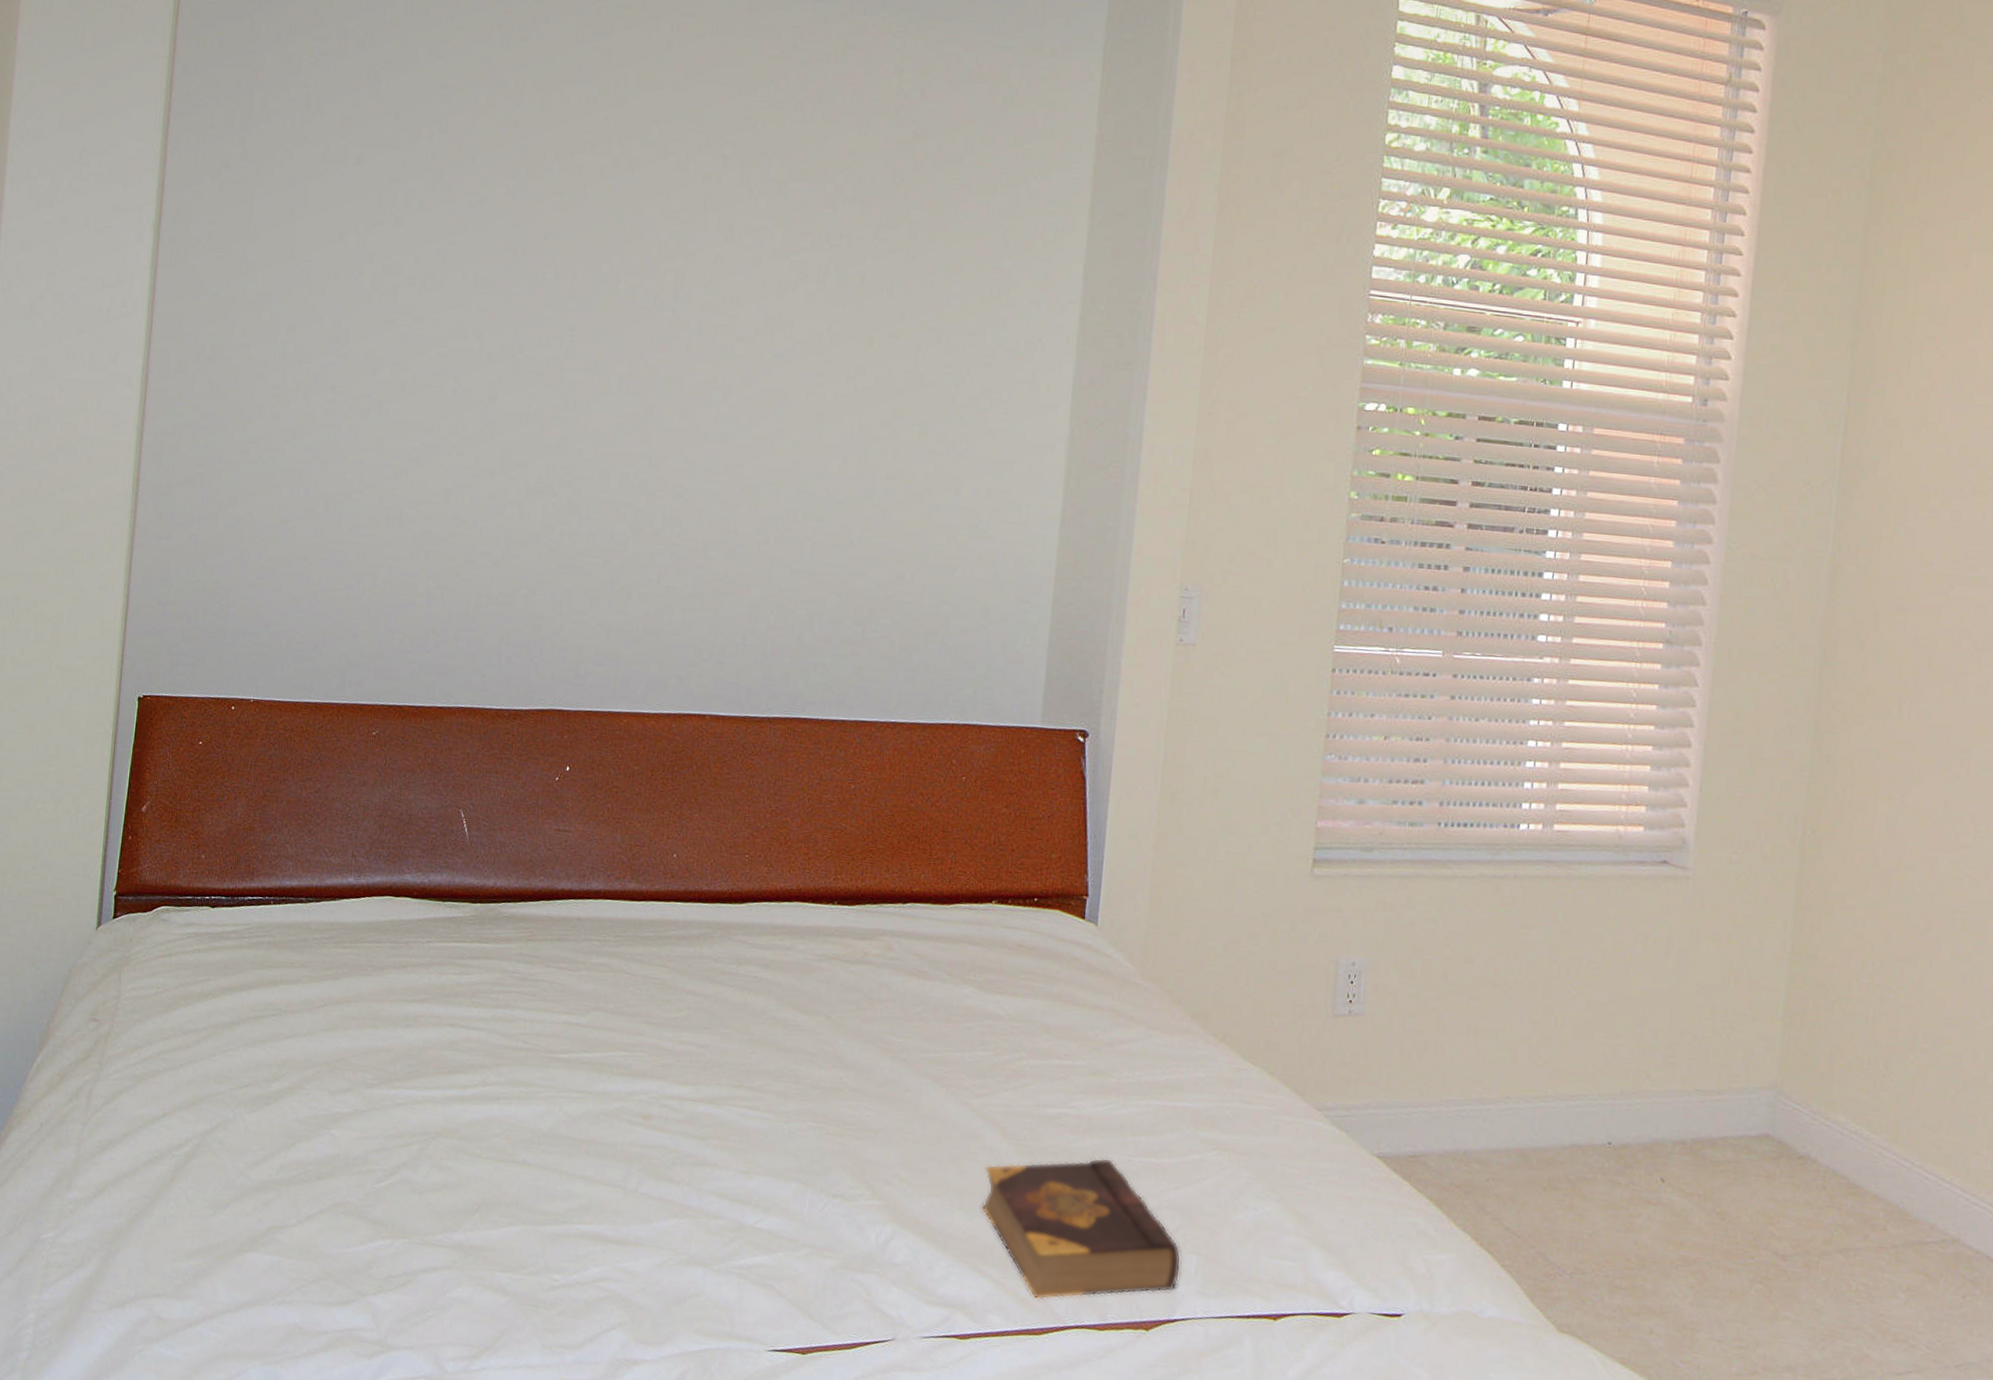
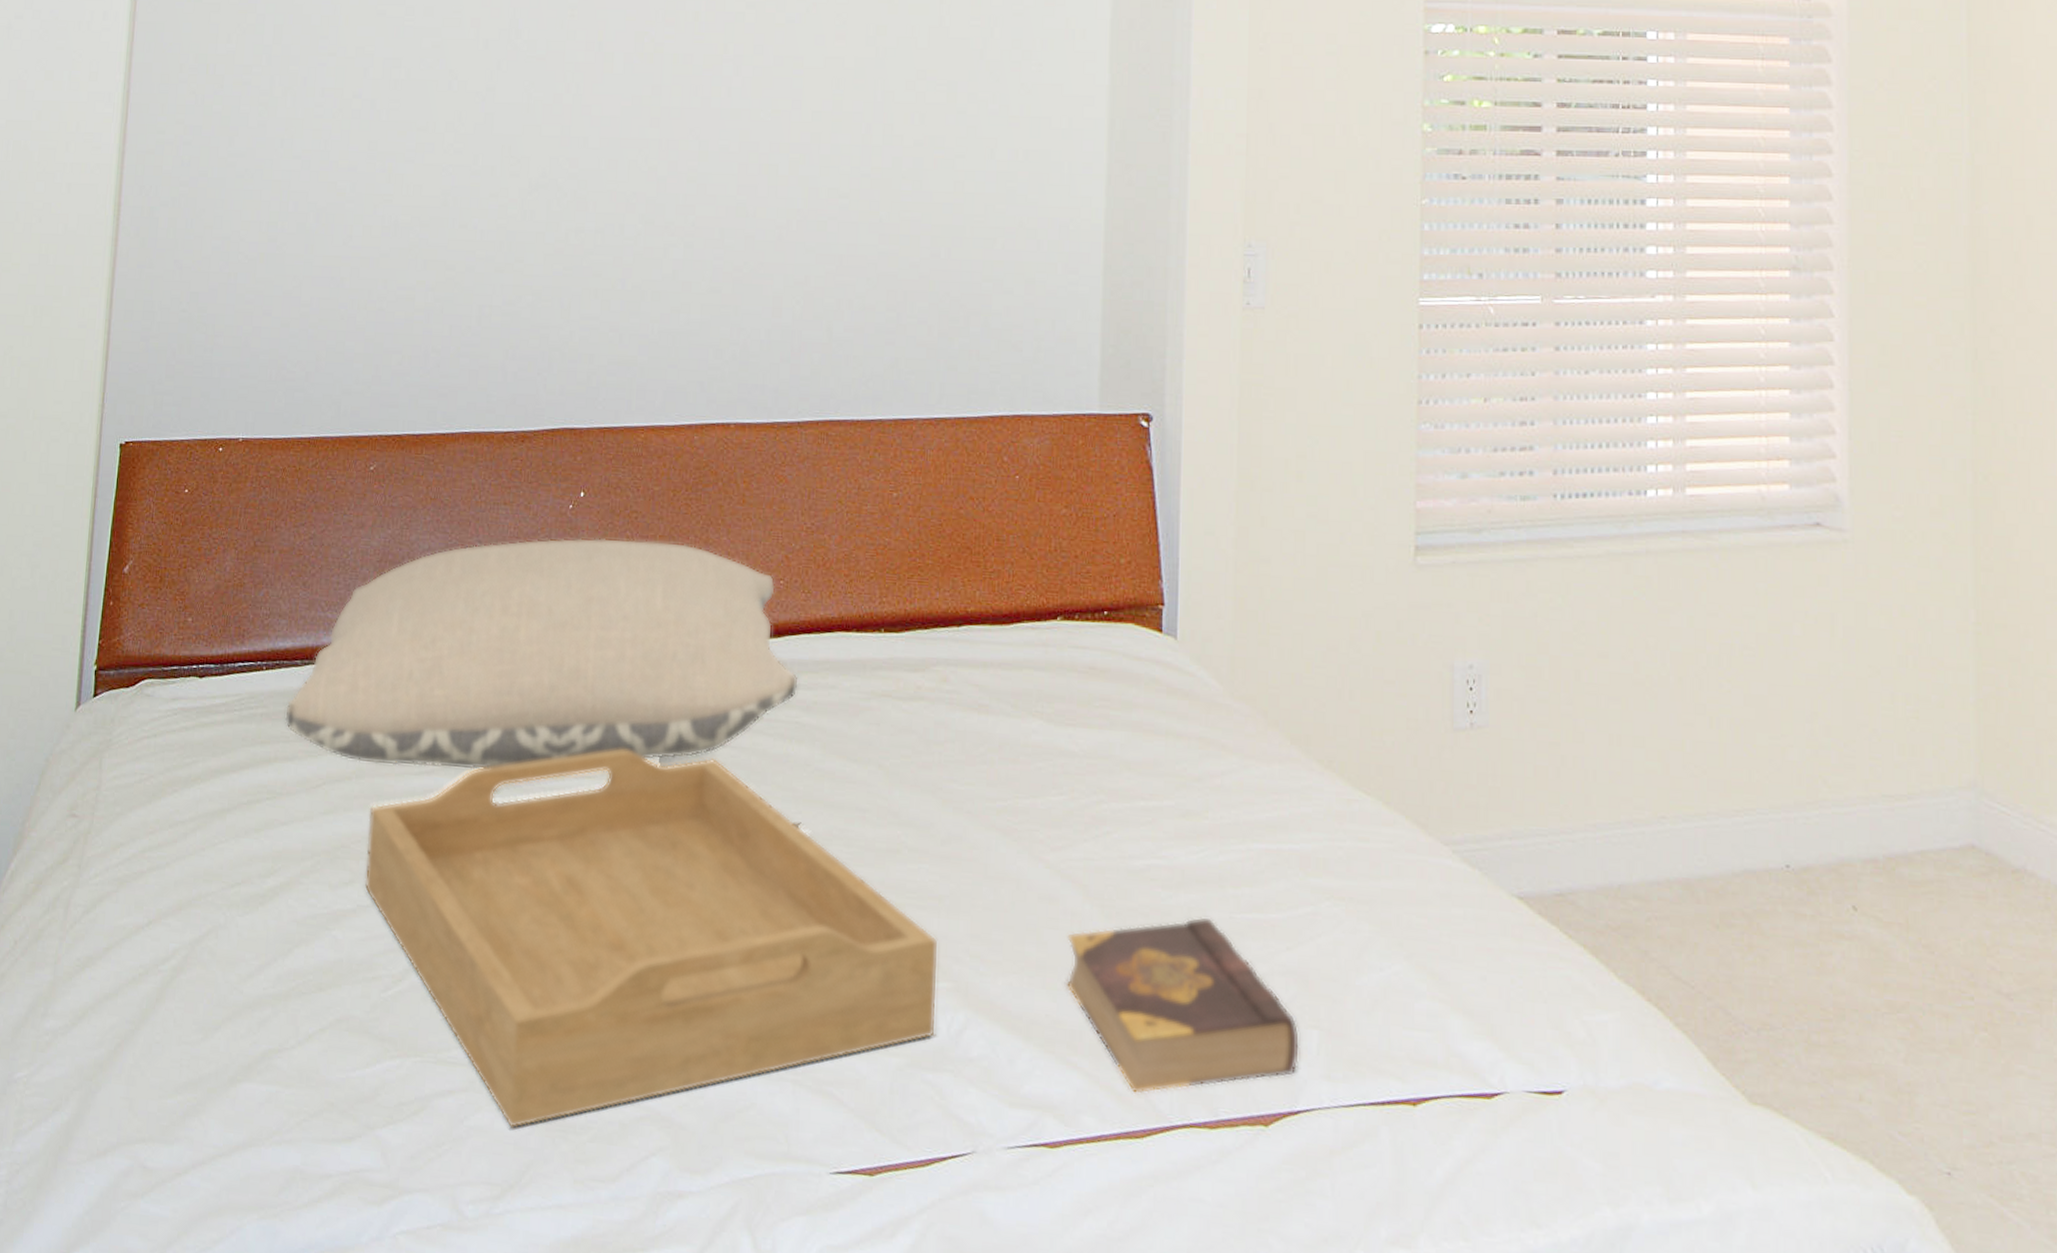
pillow: none [290,805,758,1002] -> present [285,537,798,770]
serving tray: none [361,990,872,1302] -> present [364,748,938,1129]

